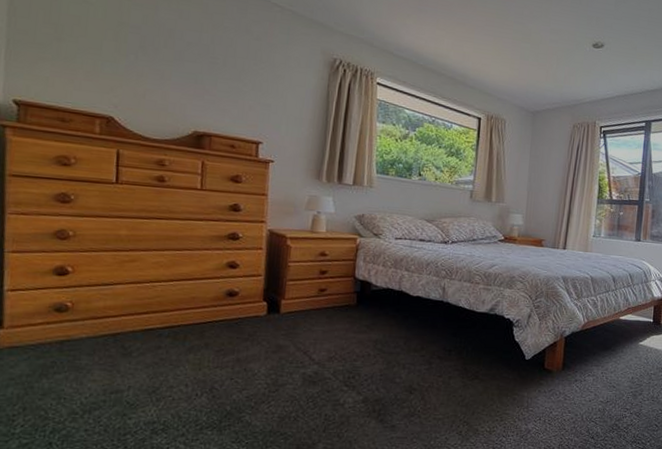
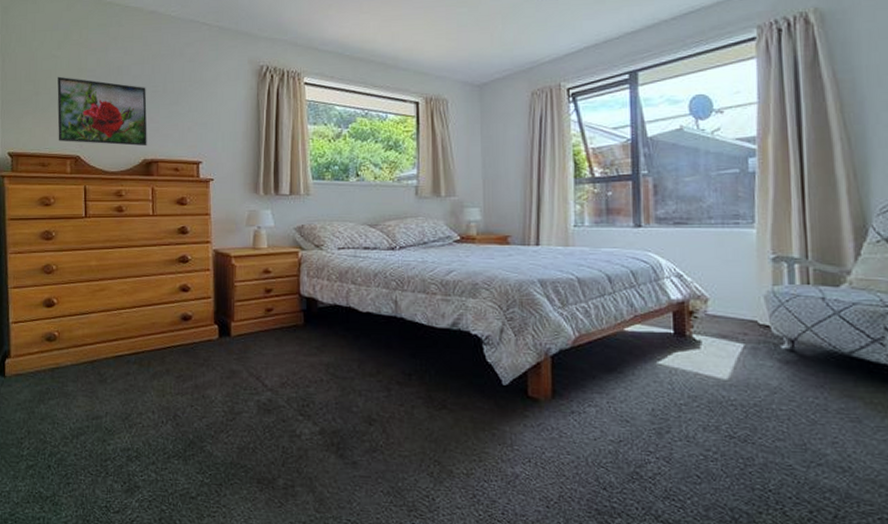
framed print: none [85,25,203,118] -> present [57,76,148,147]

